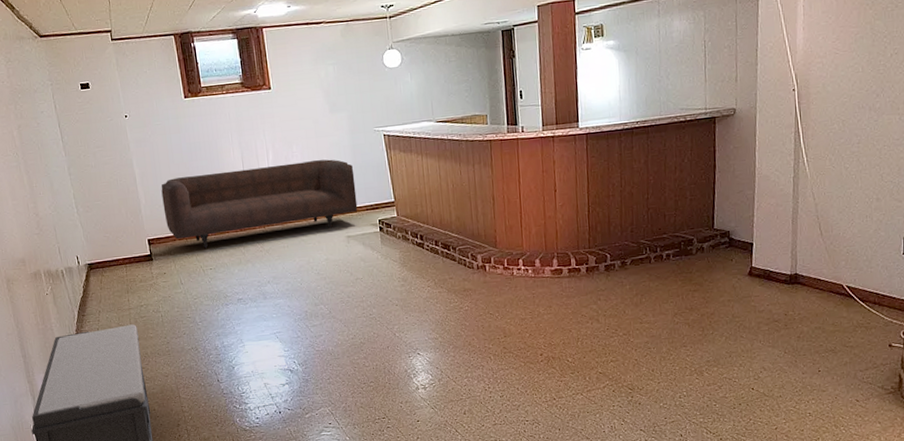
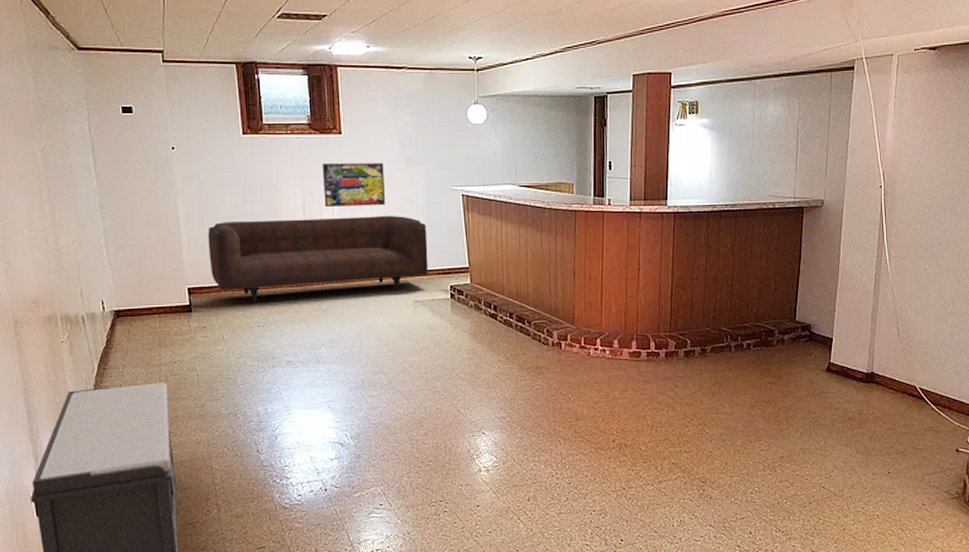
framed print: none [255,112,314,157] -> present [322,163,385,207]

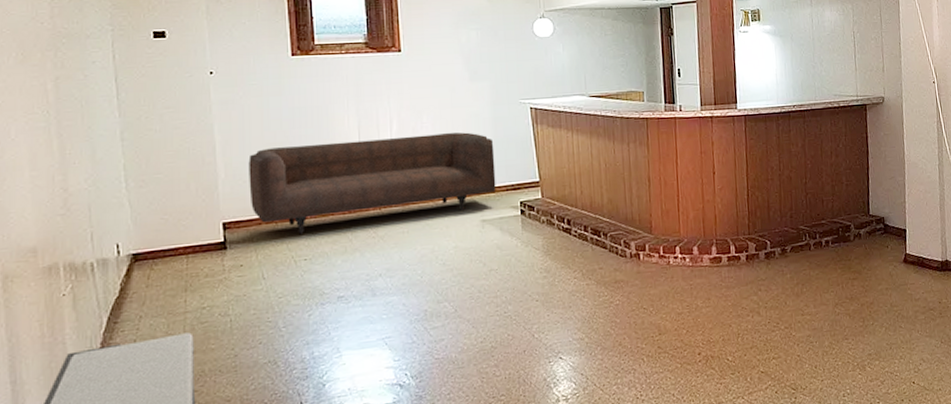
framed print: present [322,163,385,207] -> none [379,79,448,127]

